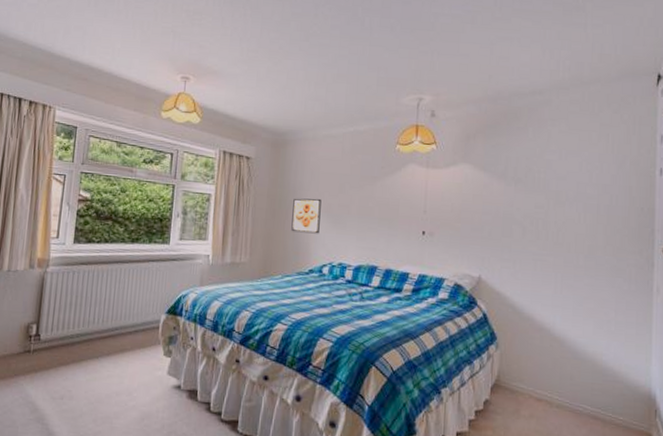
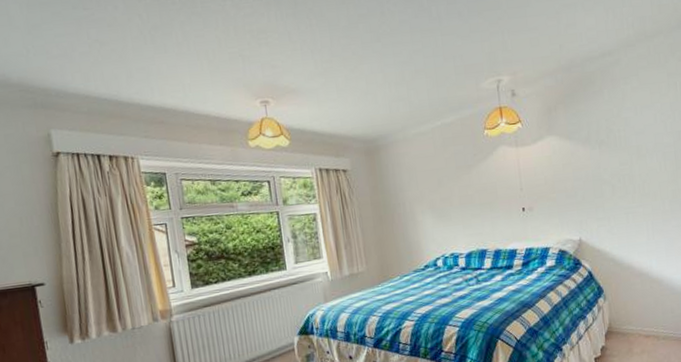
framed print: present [291,198,322,234] -> none [397,196,427,234]

